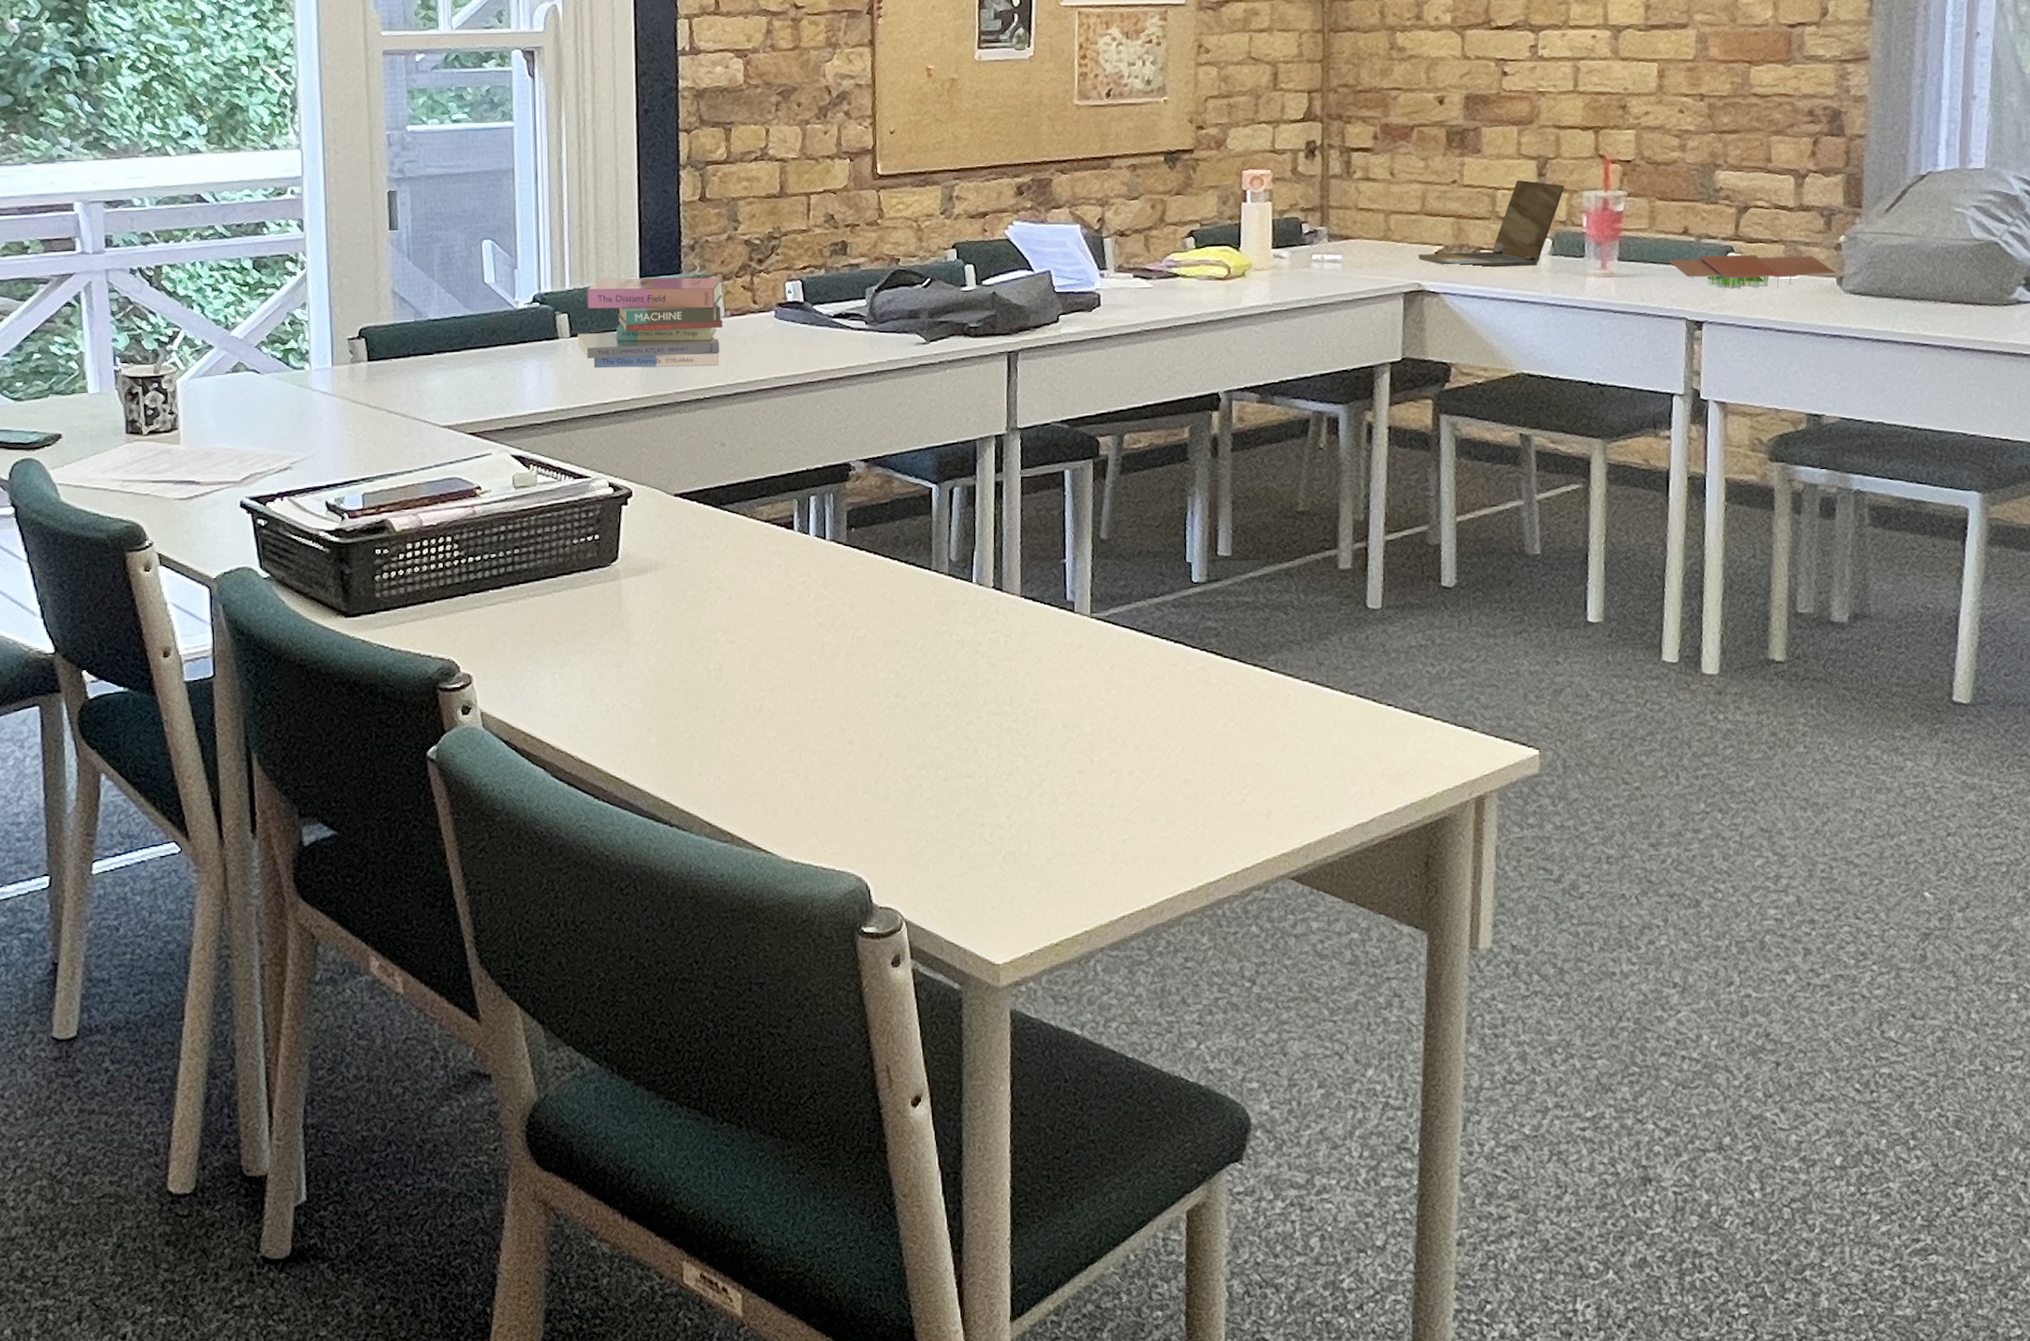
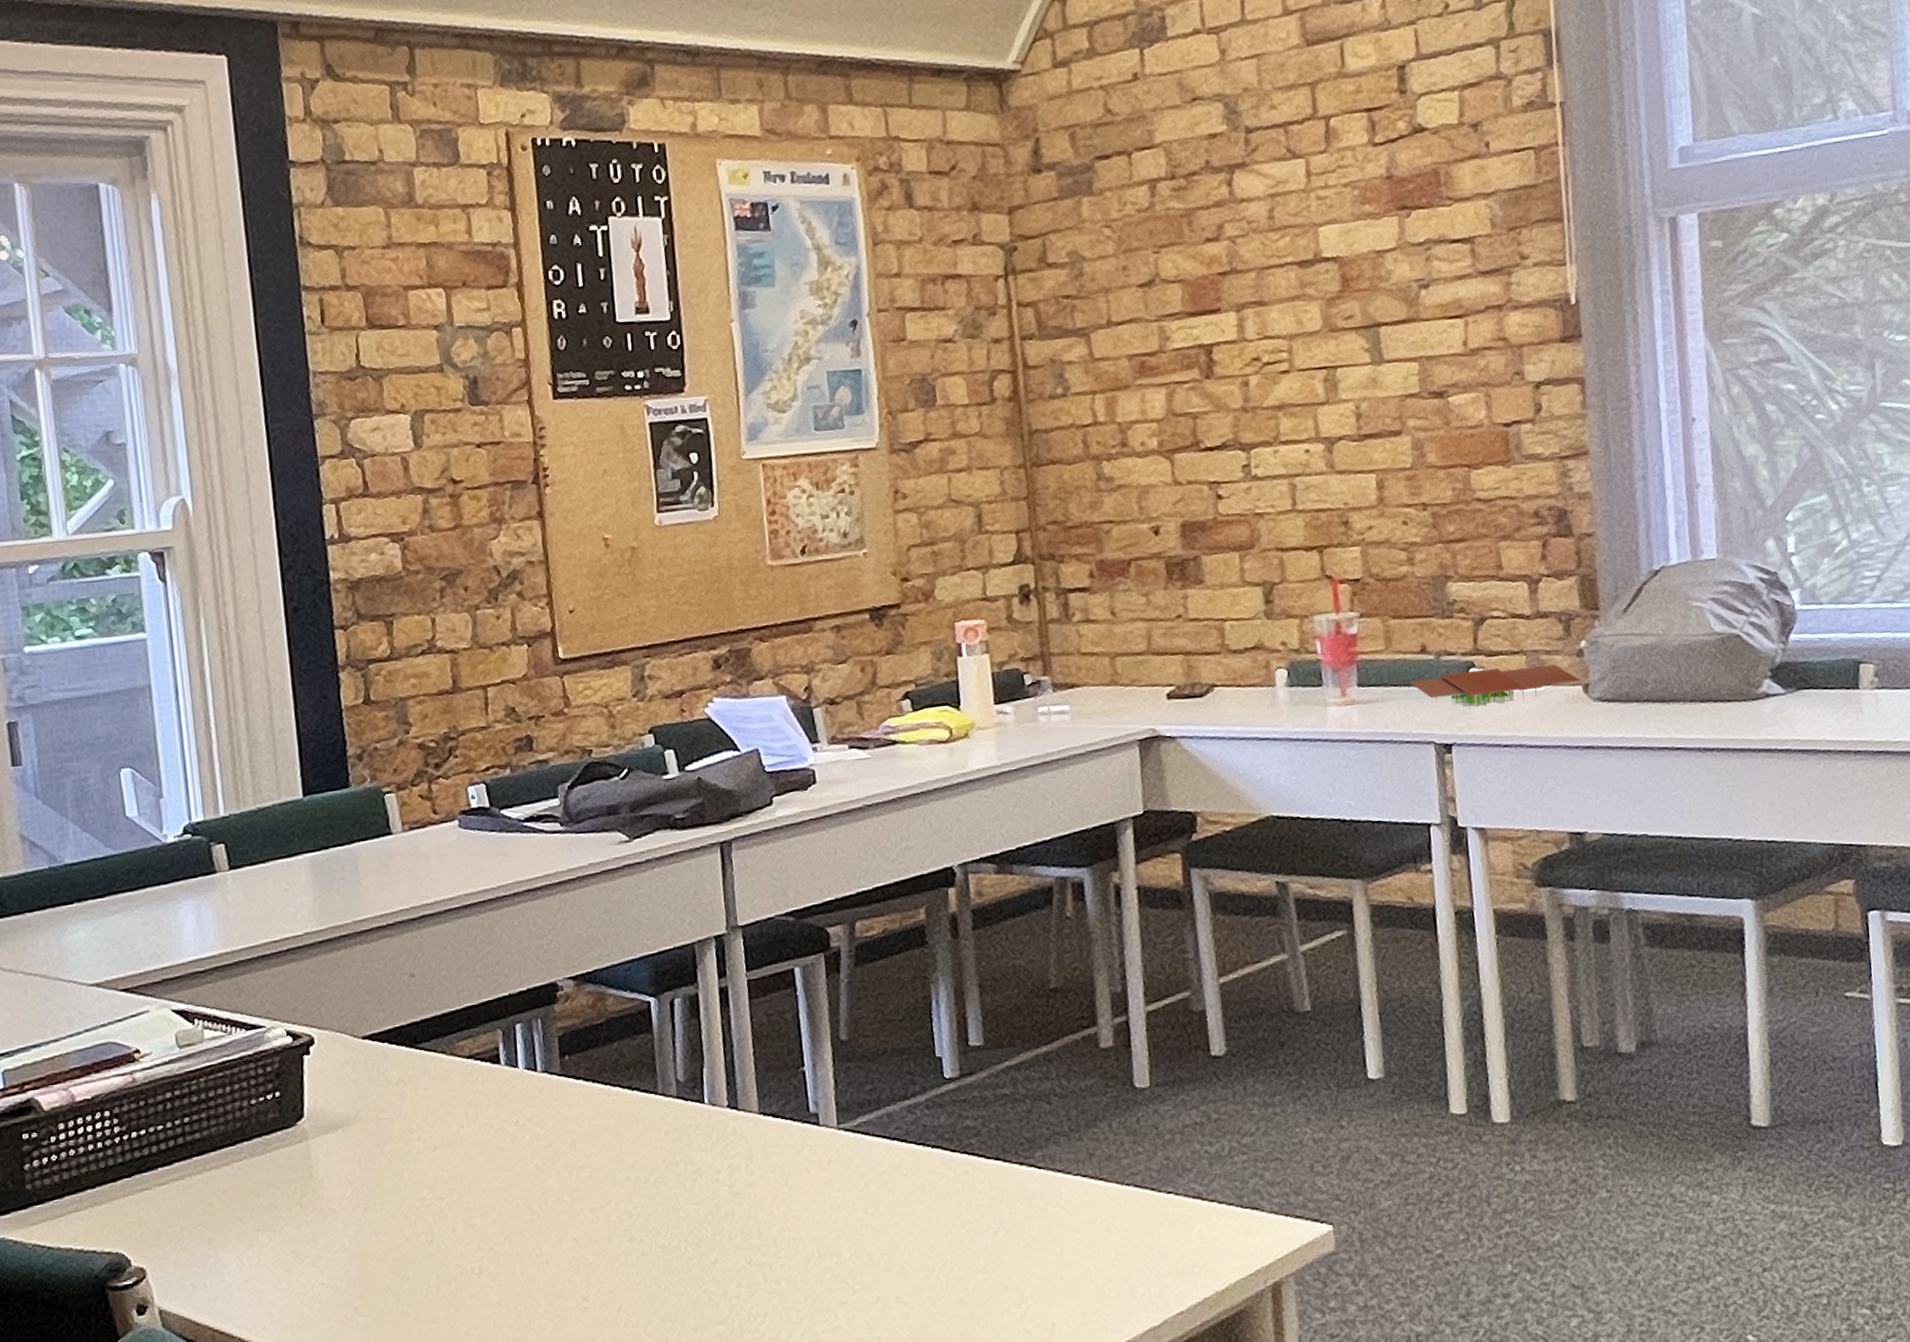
books: present [577,277,723,369] -> none [237,788,401,903]
laptop: present [1418,180,1565,268] -> none [1149,609,1295,708]

